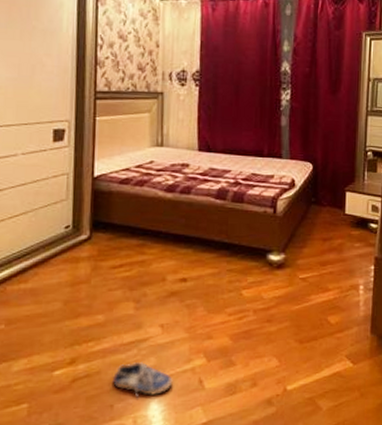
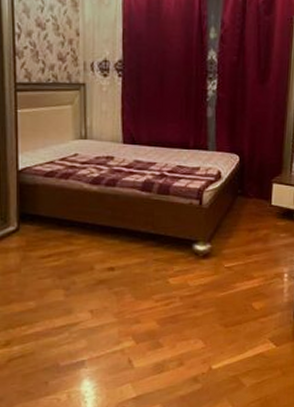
shoe: present [111,362,173,399] -> none [45,344,103,377]

